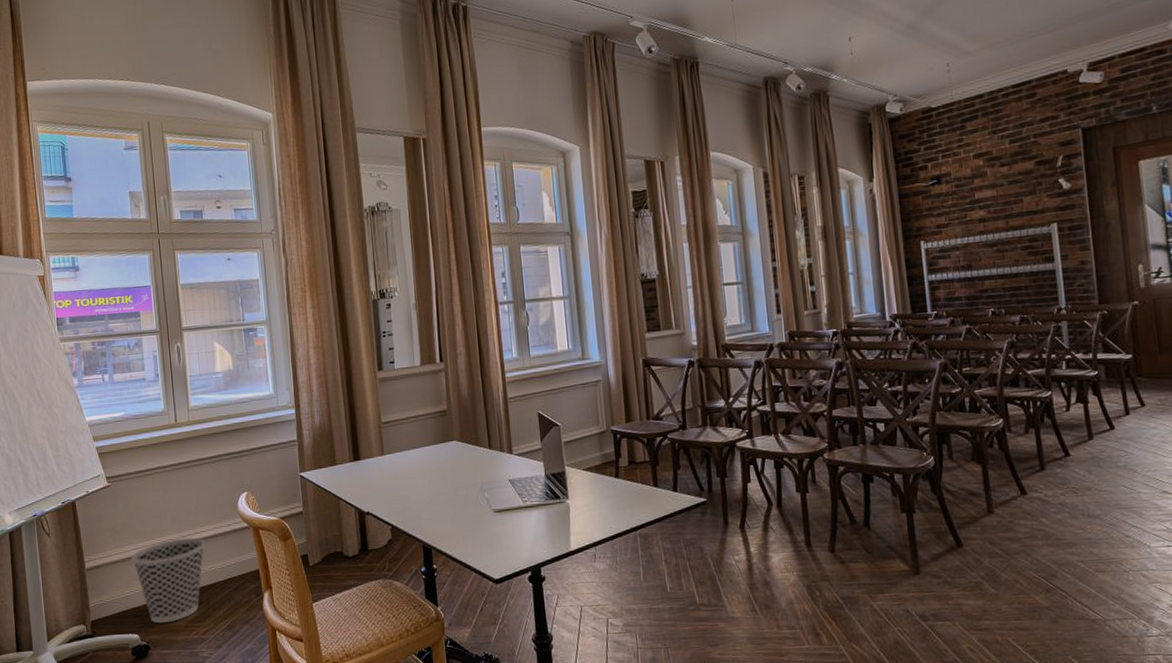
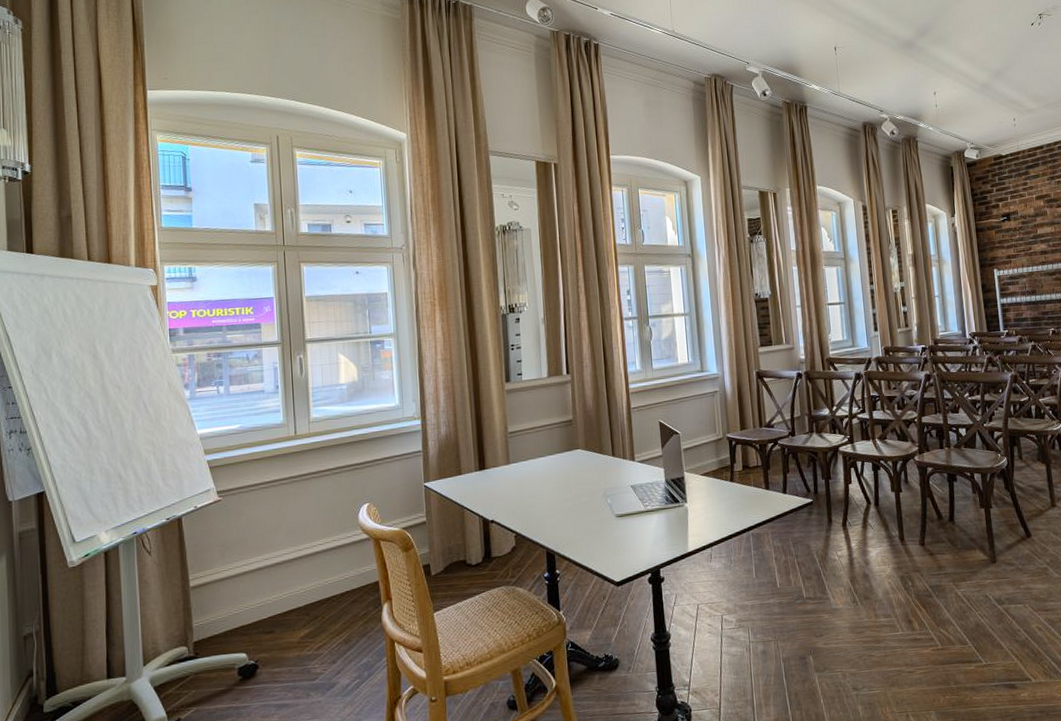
wastebasket: present [131,537,205,624] -> none [242,551,322,641]

